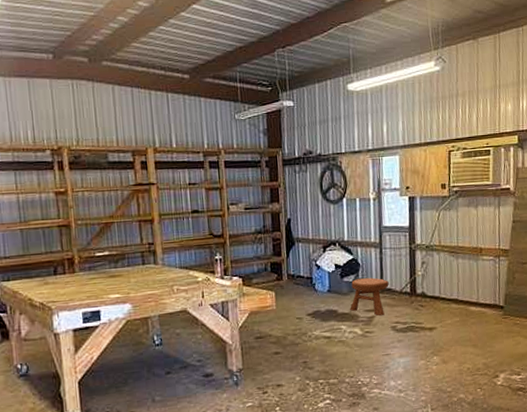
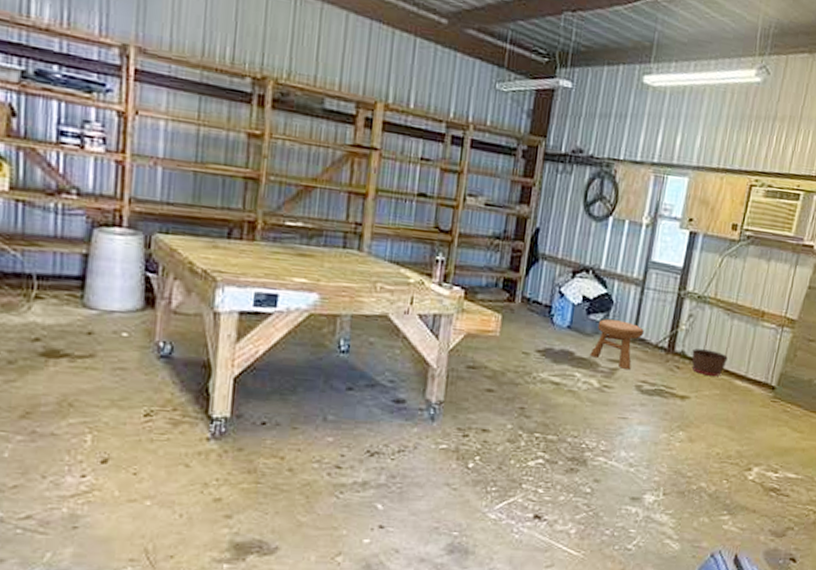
basket: none [430,287,460,308] -> present [691,348,728,376]

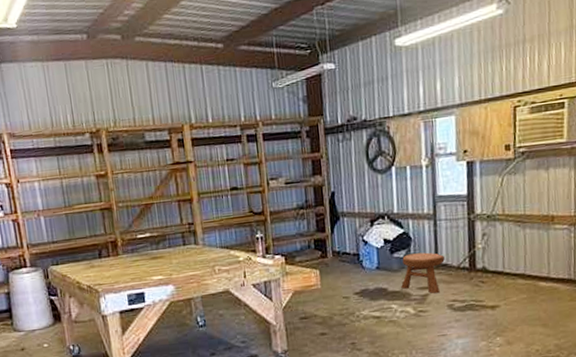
basket: present [691,348,728,376] -> none [493,260,528,284]

